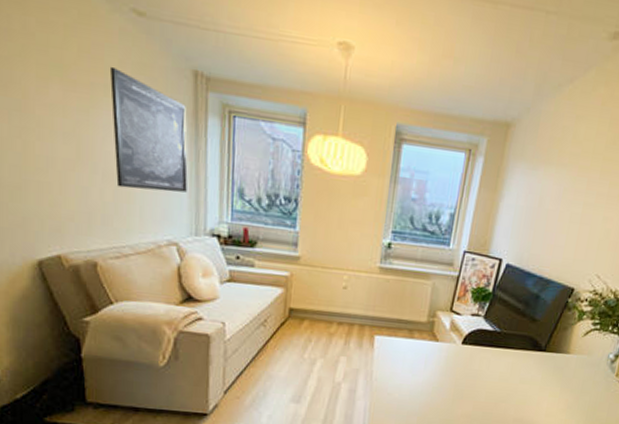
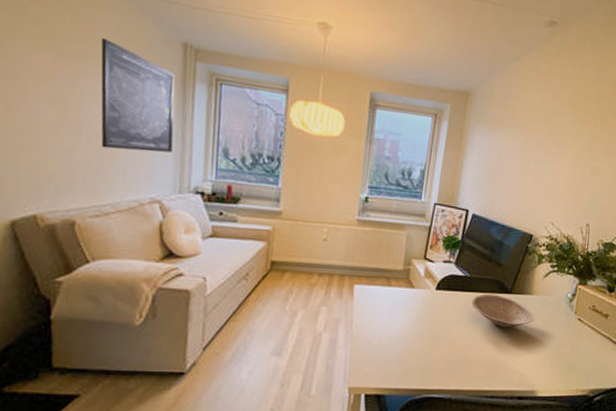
bowl: none [500,350,569,387] -> present [471,294,534,328]

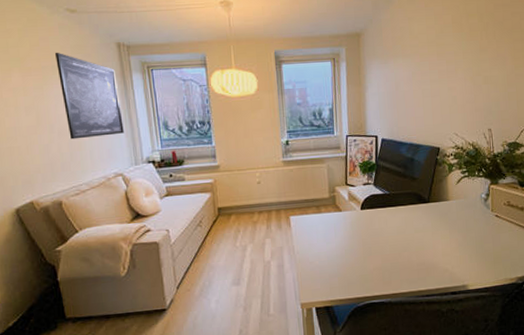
bowl: present [471,294,534,328] -> none [394,205,454,234]

